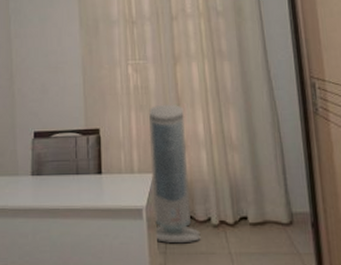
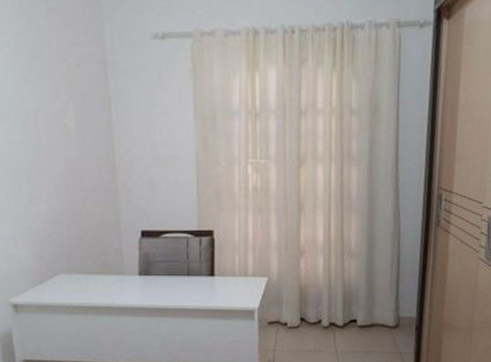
air purifier: present [149,104,201,244] -> none [266,208,310,342]

